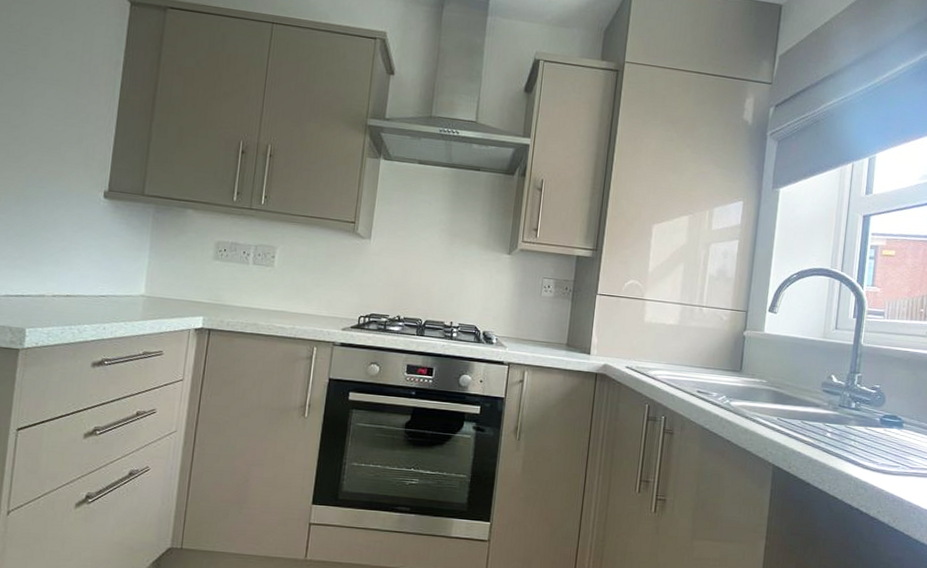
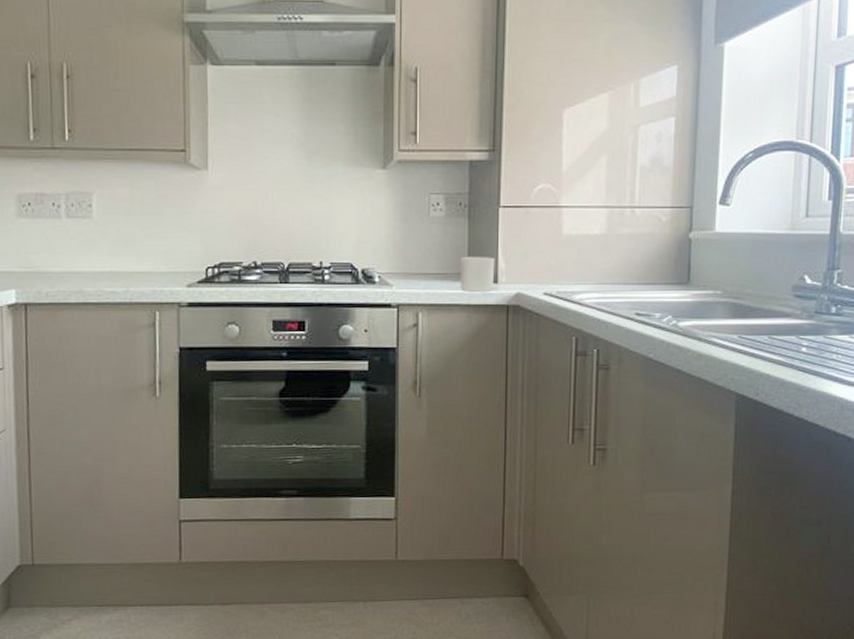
mug: none [560,330,590,362] -> present [459,256,495,293]

